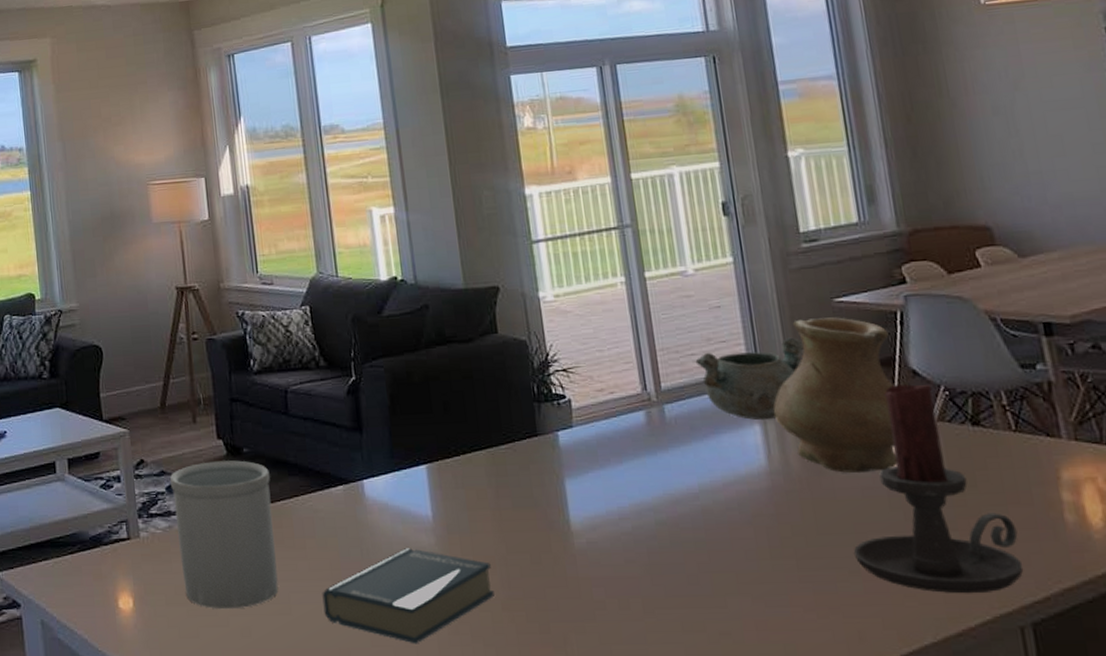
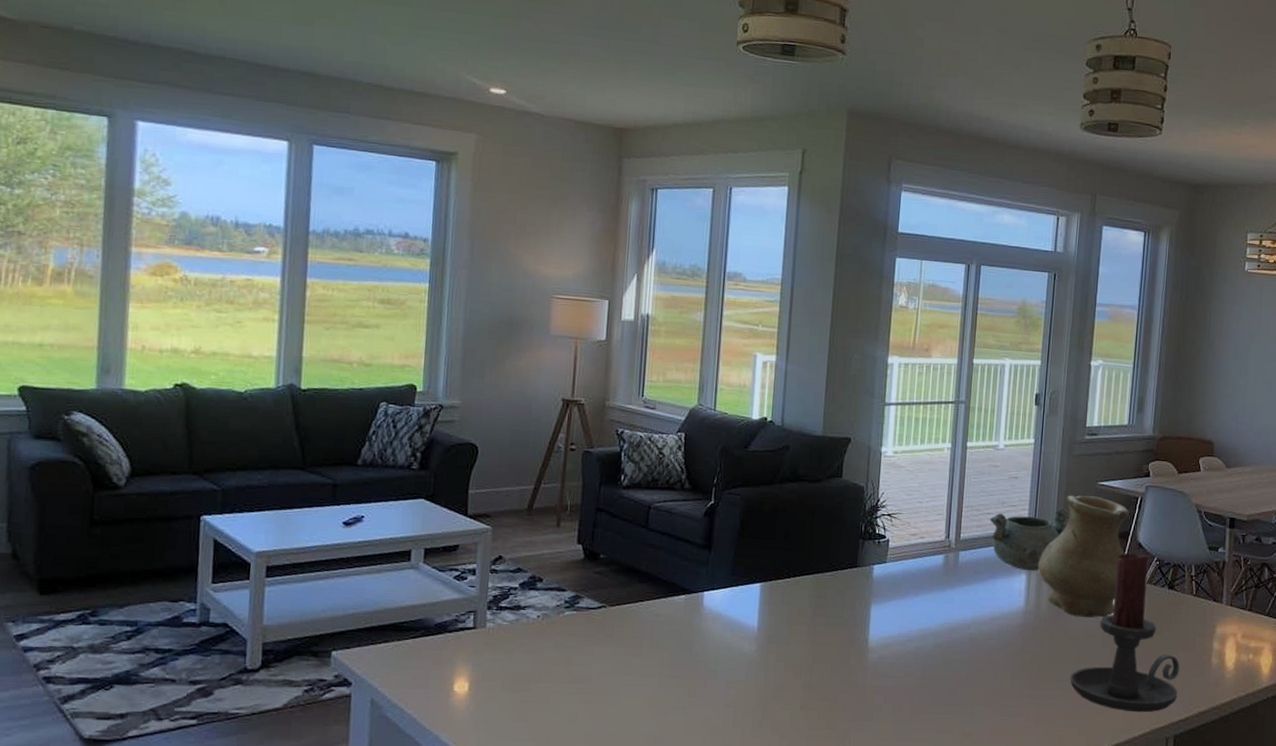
utensil holder: present [169,460,279,610] -> none [521,563,621,698]
hardback book: present [322,548,494,644] -> none [648,653,798,734]

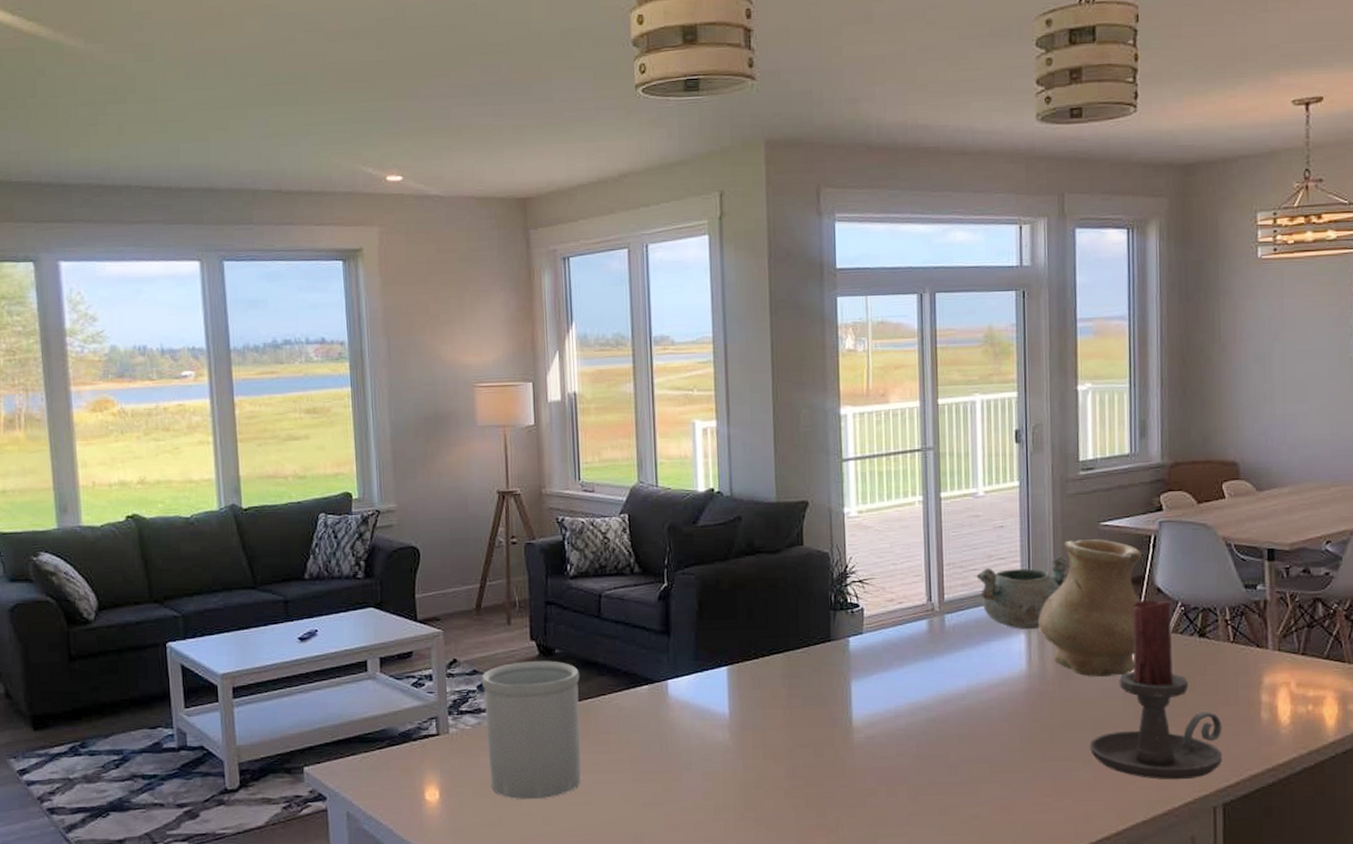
utensil holder: none [521,563,621,698] -> present [481,661,581,800]

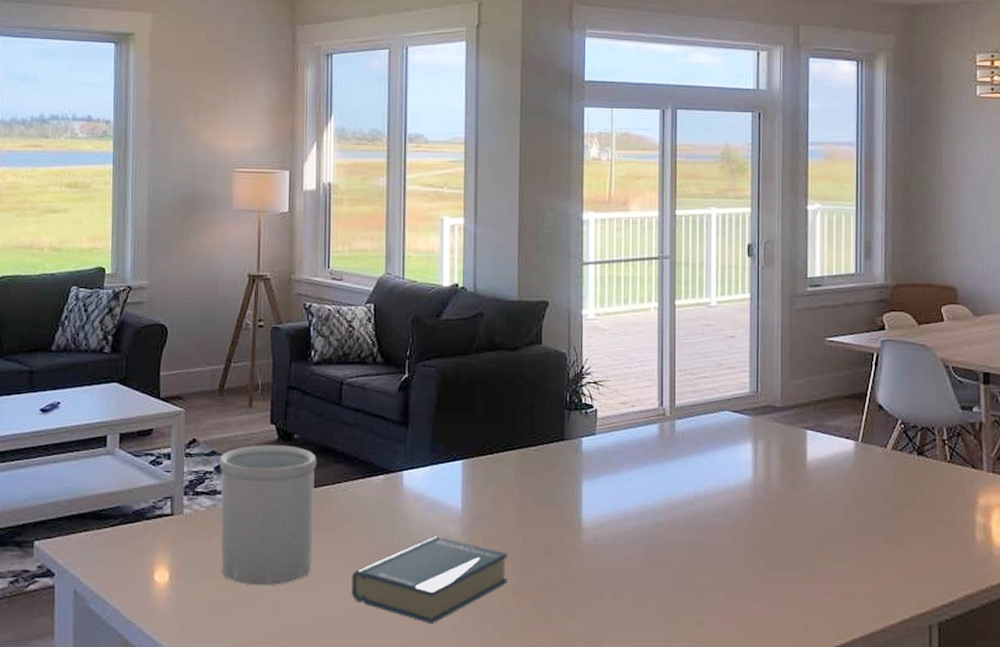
hardback book: none [621,743,779,829] -> present [351,536,508,625]
decorative bowl: present [976,556,1070,630] -> none [707,368,796,440]
vase: present [1039,539,1142,678] -> none [765,353,865,491]
candle holder: present [1089,599,1223,780] -> none [810,415,939,597]

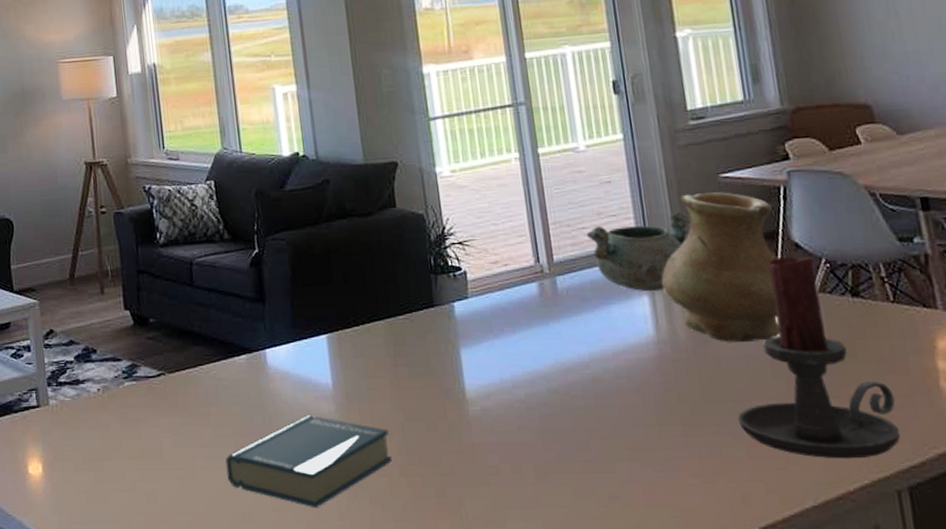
utensil holder: present [219,445,316,586] -> none [78,330,184,475]
decorative bowl: none [707,368,796,440] -> present [586,211,691,292]
vase: none [765,353,865,491] -> present [661,192,781,343]
candle holder: none [810,415,939,597] -> present [737,256,901,459]

